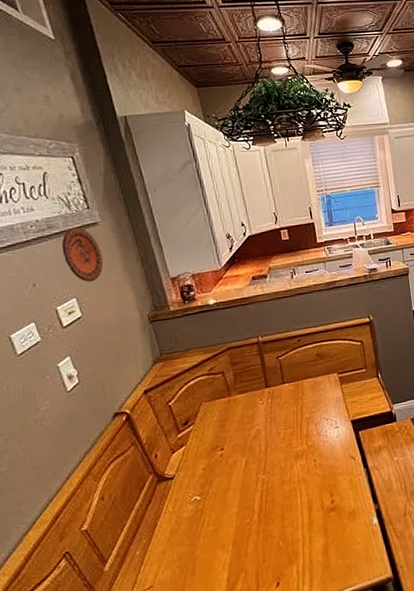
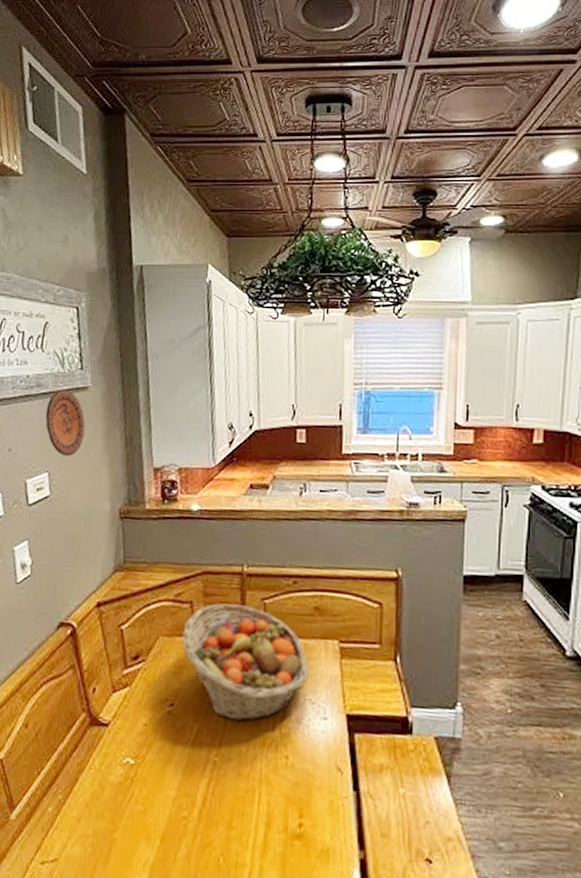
fruit basket: none [220,365,320,447] -> present [182,603,308,722]

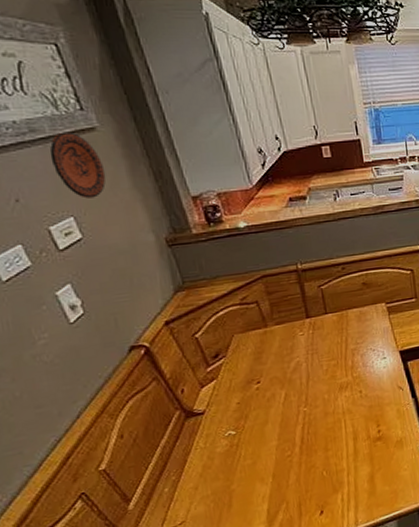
fruit basket: present [182,603,308,722] -> none [255,294,366,380]

